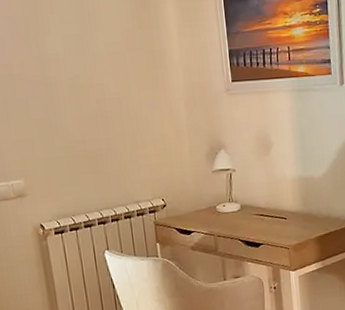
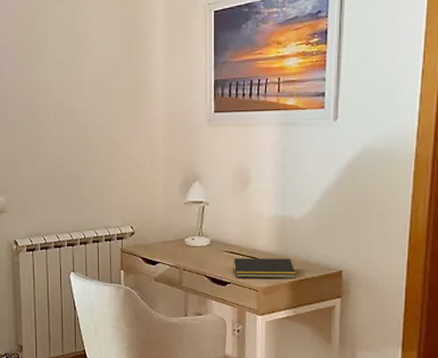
notepad: none [263,215,322,239] -> present [233,258,297,278]

